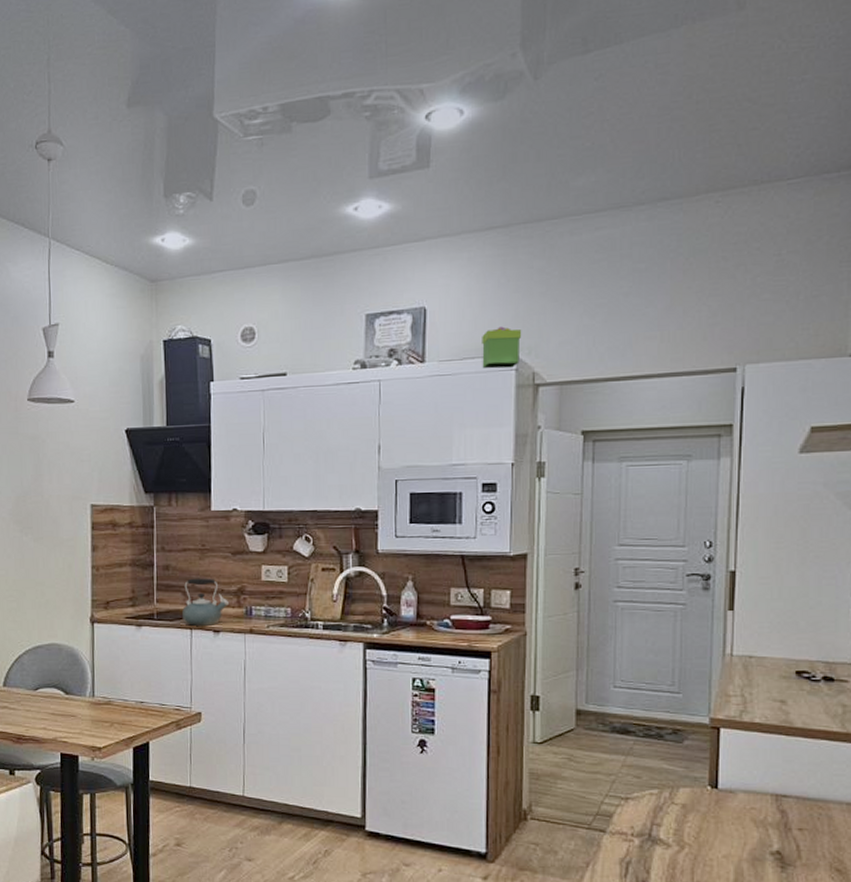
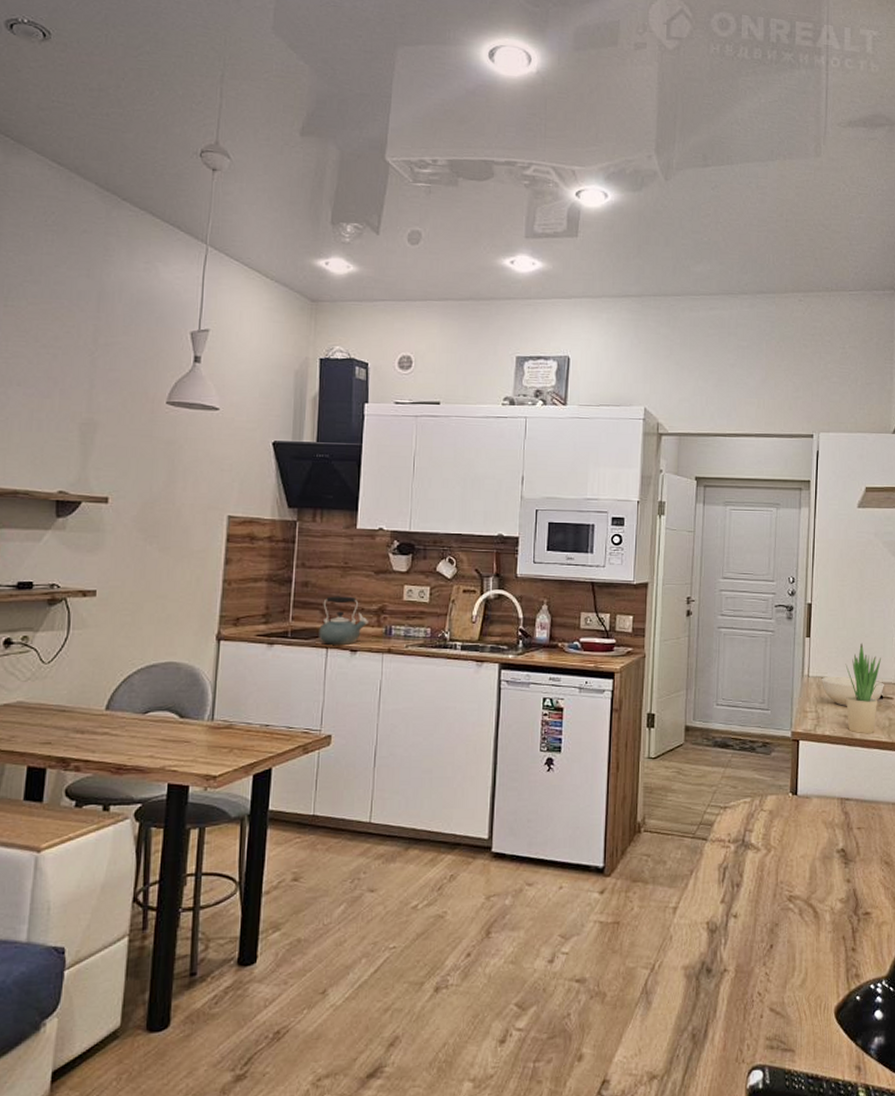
decorative box: present [482,326,522,369] -> none [616,380,650,417]
bowl: none [749,655,836,690] -> present [822,676,884,706]
potted plant: none [781,615,832,723] -> present [845,642,881,734]

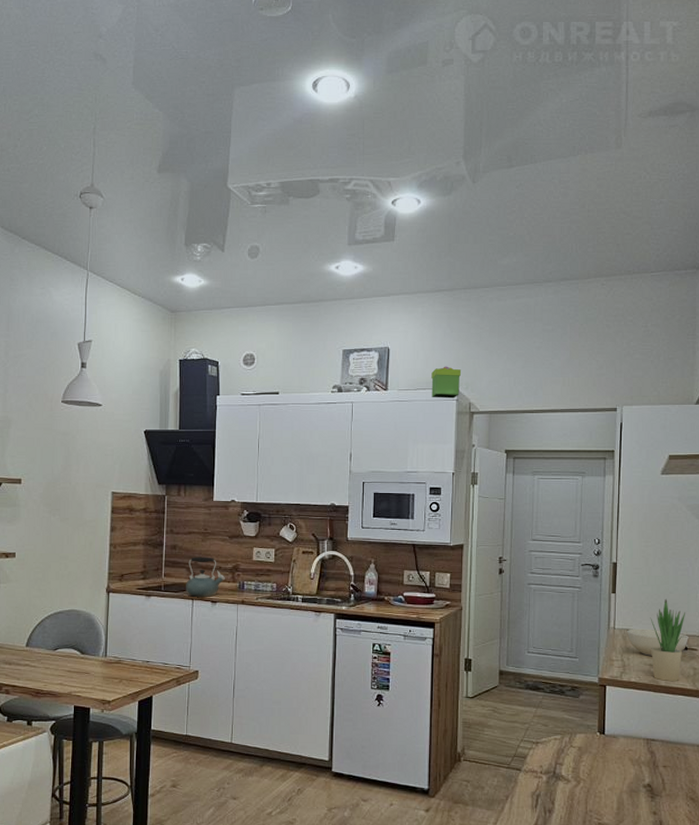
decorative box: none [616,380,650,417] -> present [431,366,462,398]

